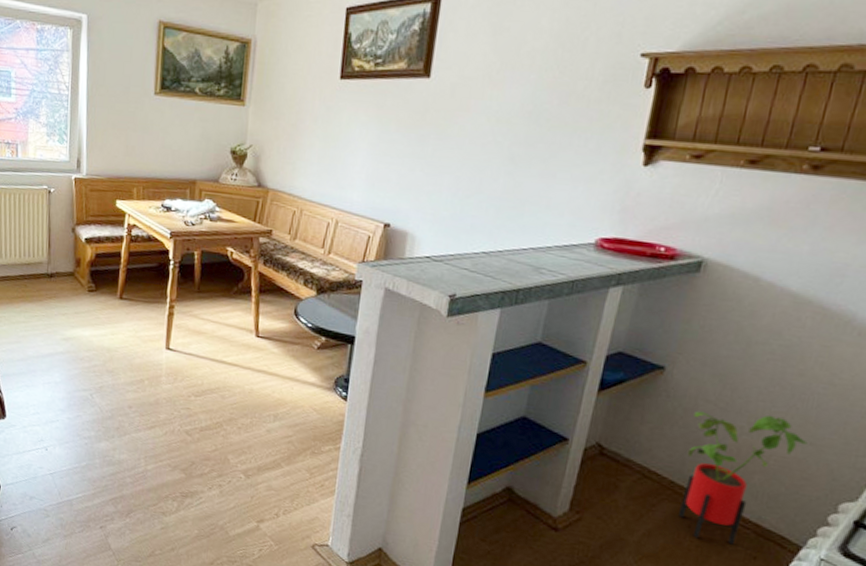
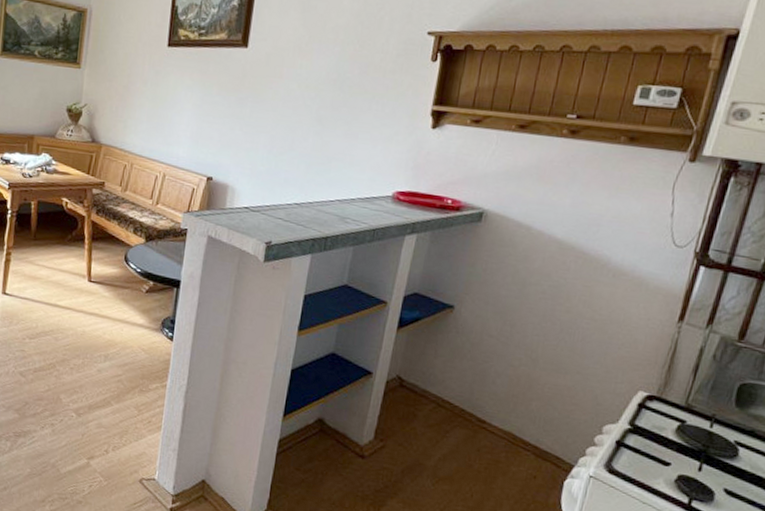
house plant: present [679,410,808,545] -> none [469,345,575,466]

